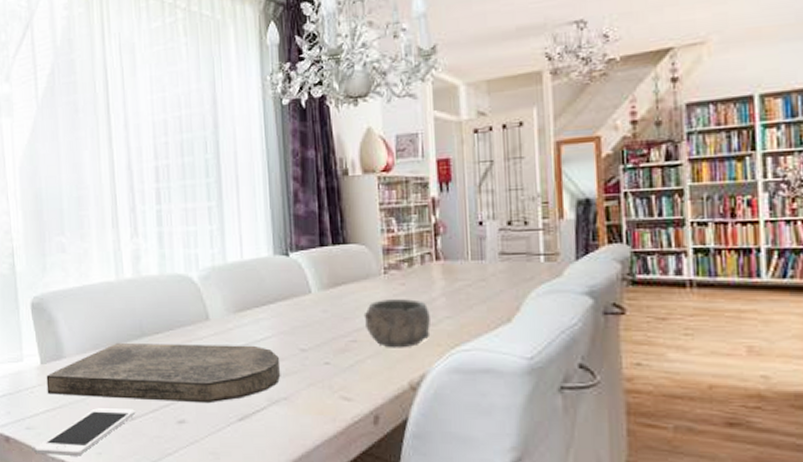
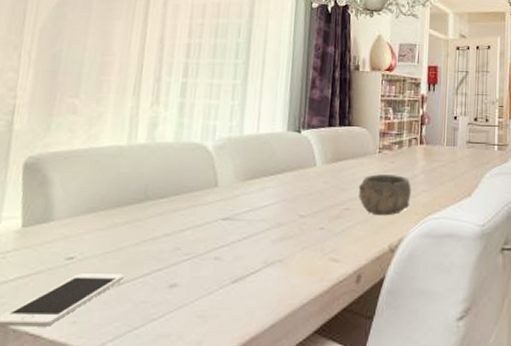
cutting board: present [46,344,281,404] -> none [23,207,280,267]

